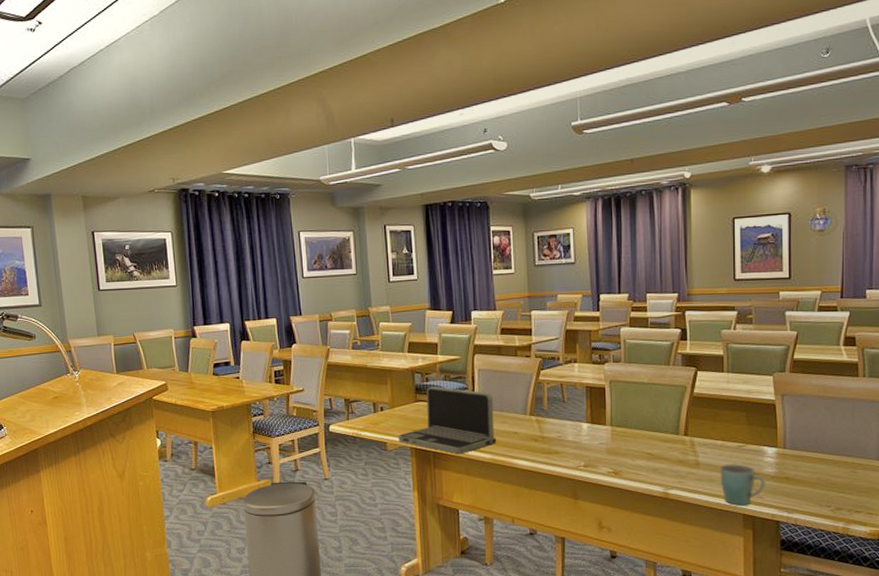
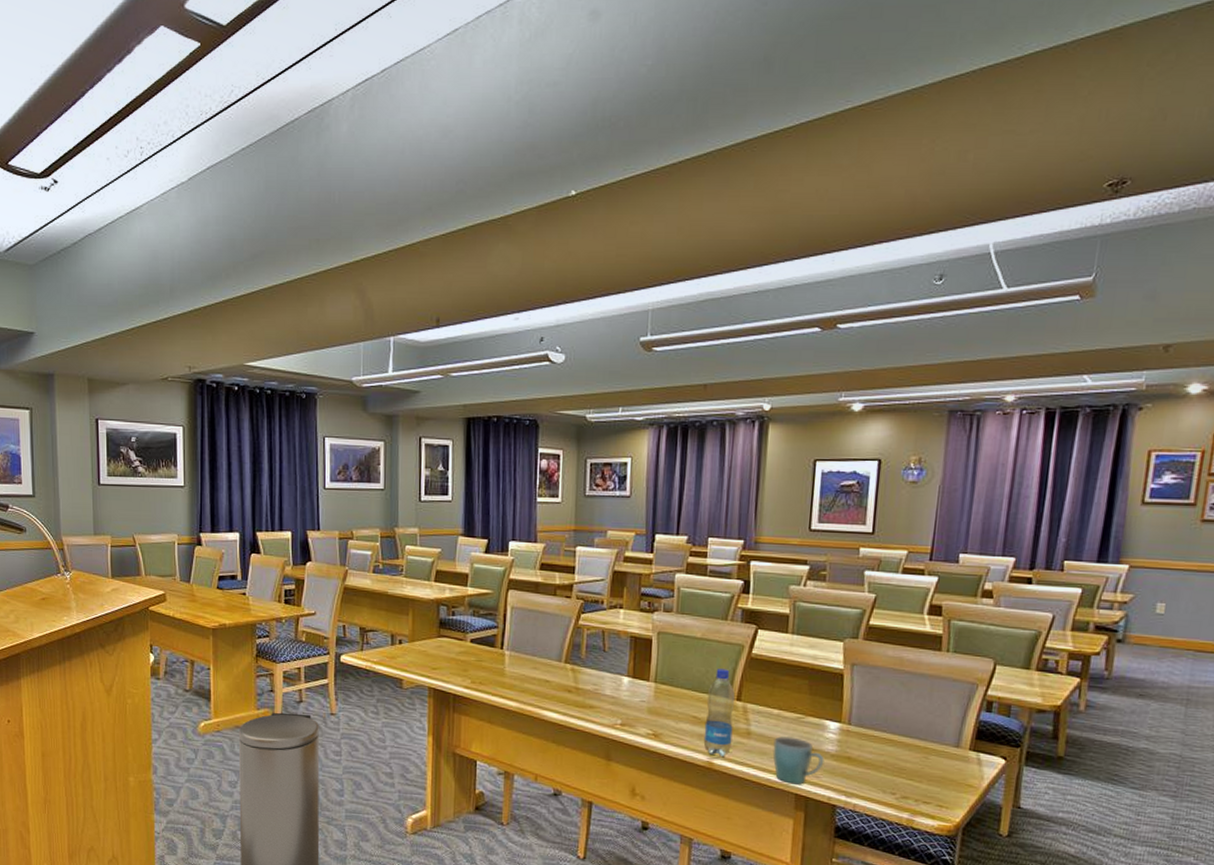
laptop: present [398,386,497,455] -> none [416,622,526,700]
bottle: none [658,409,683,487] -> present [703,669,736,757]

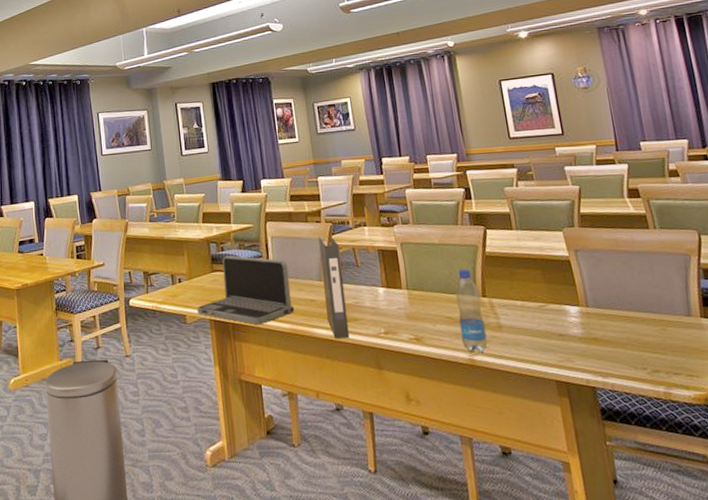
laptop: none [416,622,526,700] -> present [197,255,295,325]
binder: none [560,613,587,724] -> present [318,235,350,338]
mug: present [772,736,825,785] -> none [524,325,574,371]

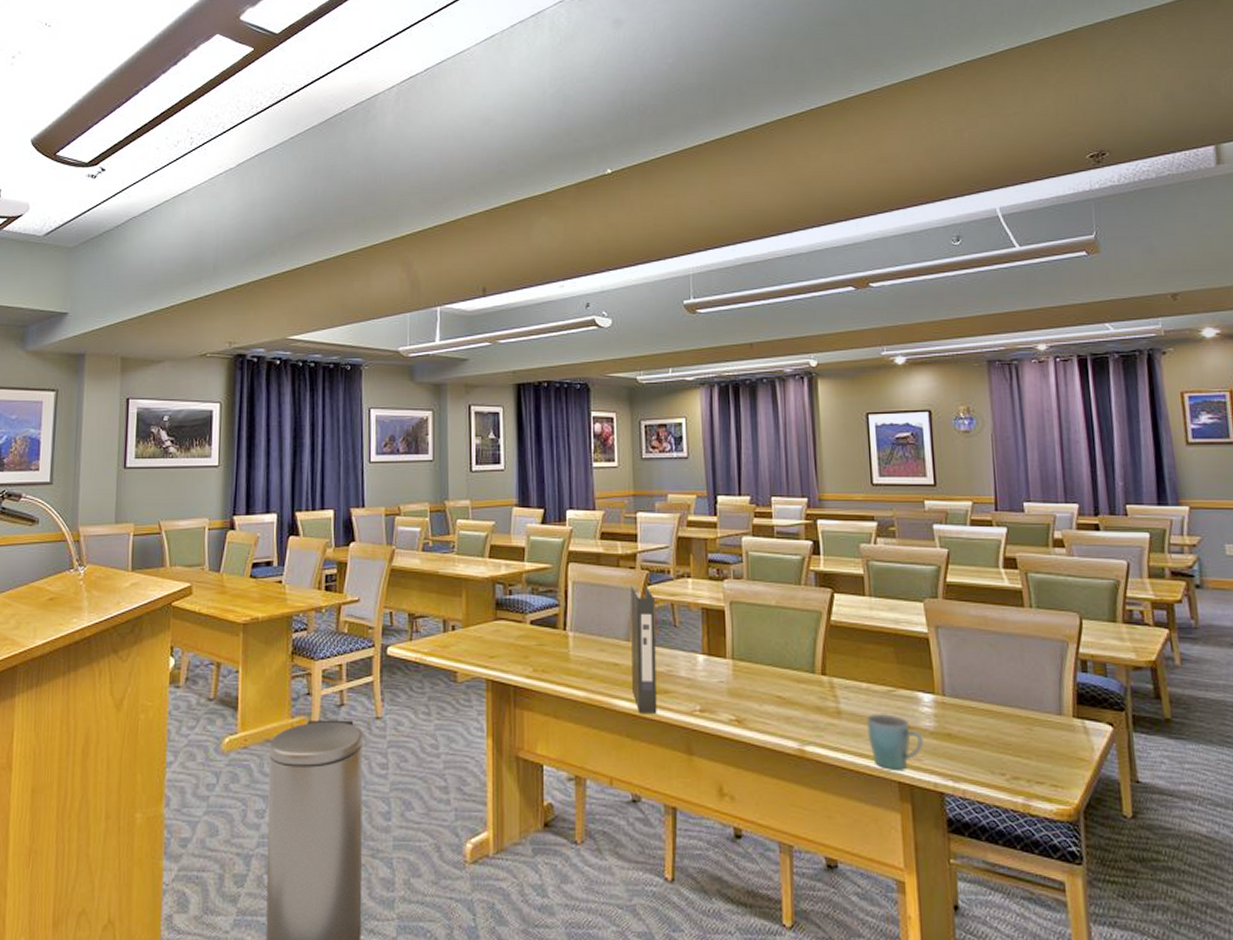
laptop: present [197,255,295,325] -> none [472,602,593,691]
bottle: present [455,269,488,353] -> none [789,640,822,742]
mug: none [524,325,574,371] -> present [866,714,924,770]

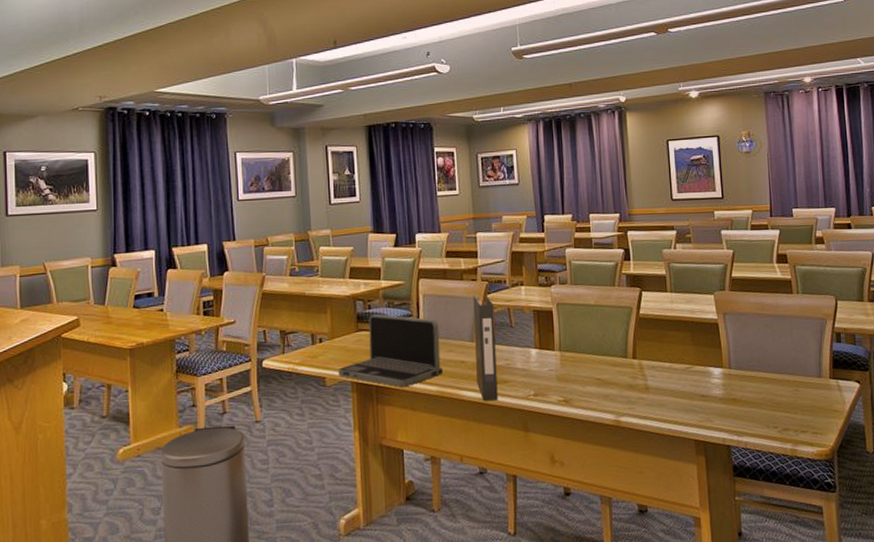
laptop: none [472,602,593,691] -> present [338,314,444,388]
mug: present [866,714,924,770] -> none [669,386,715,431]

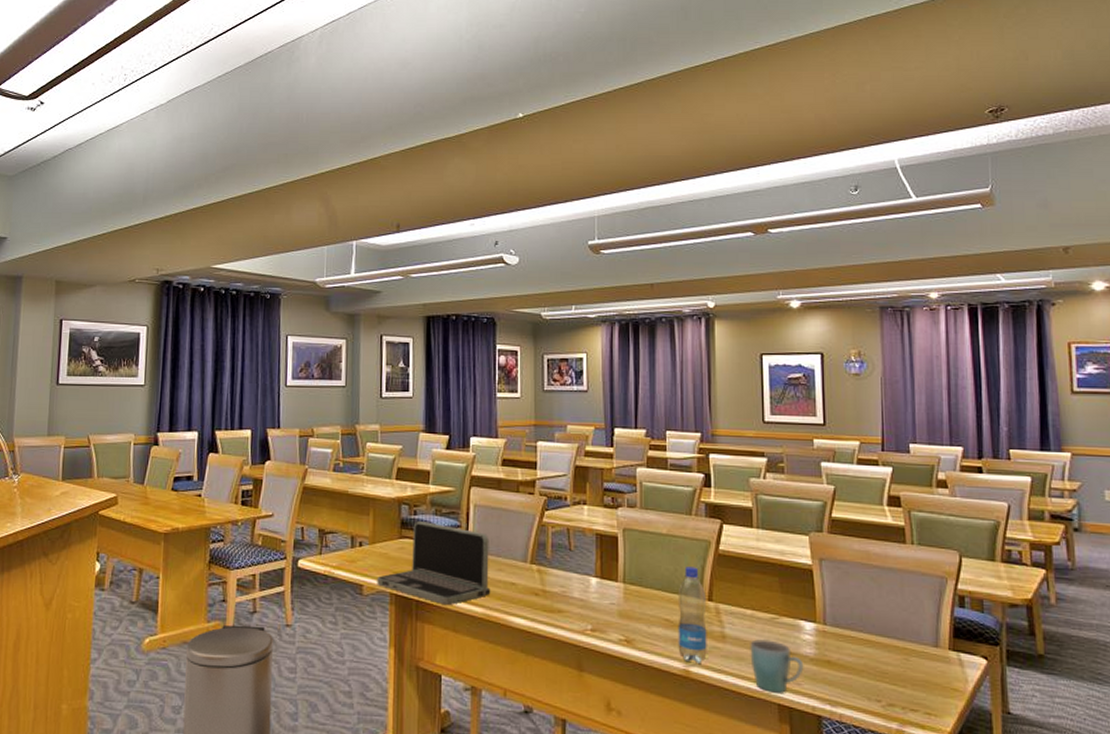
binder: present [473,294,498,401] -> none [528,510,551,631]
bottle: none [606,331,634,414] -> present [677,567,707,664]
mug: none [669,386,715,431] -> present [750,639,804,693]

